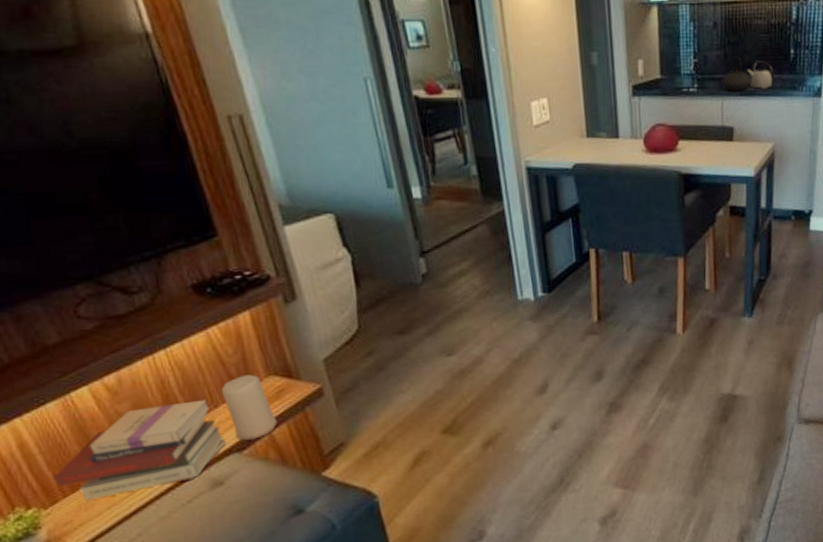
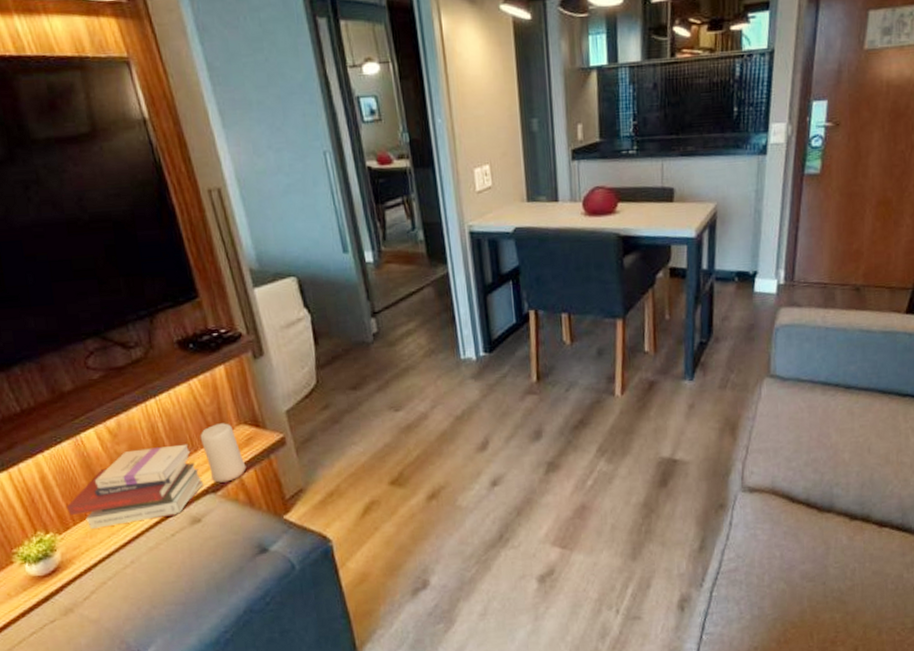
teapot: present [722,55,751,93] -> none [662,116,693,153]
kettle: present [747,60,775,89] -> none [688,119,718,148]

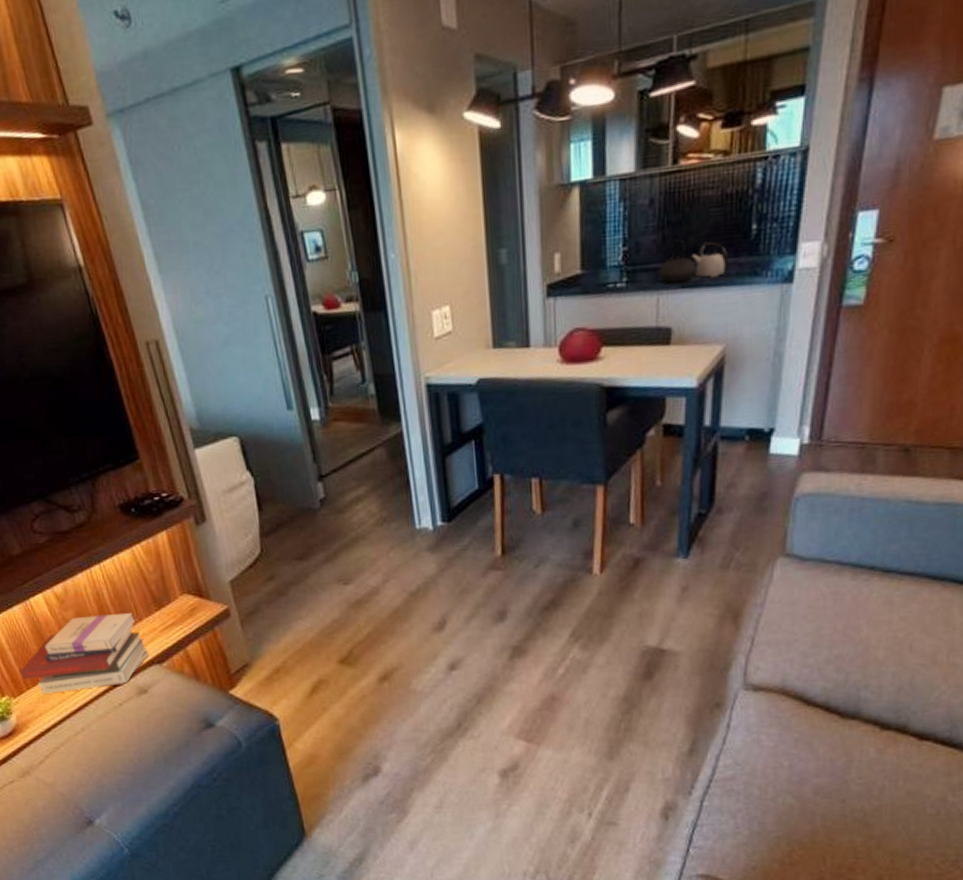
candle: present [200,423,247,483] -> none [144,592,191,654]
teapot: none [662,116,693,153] -> present [658,238,697,285]
kettle: none [688,119,718,148] -> present [691,241,729,278]

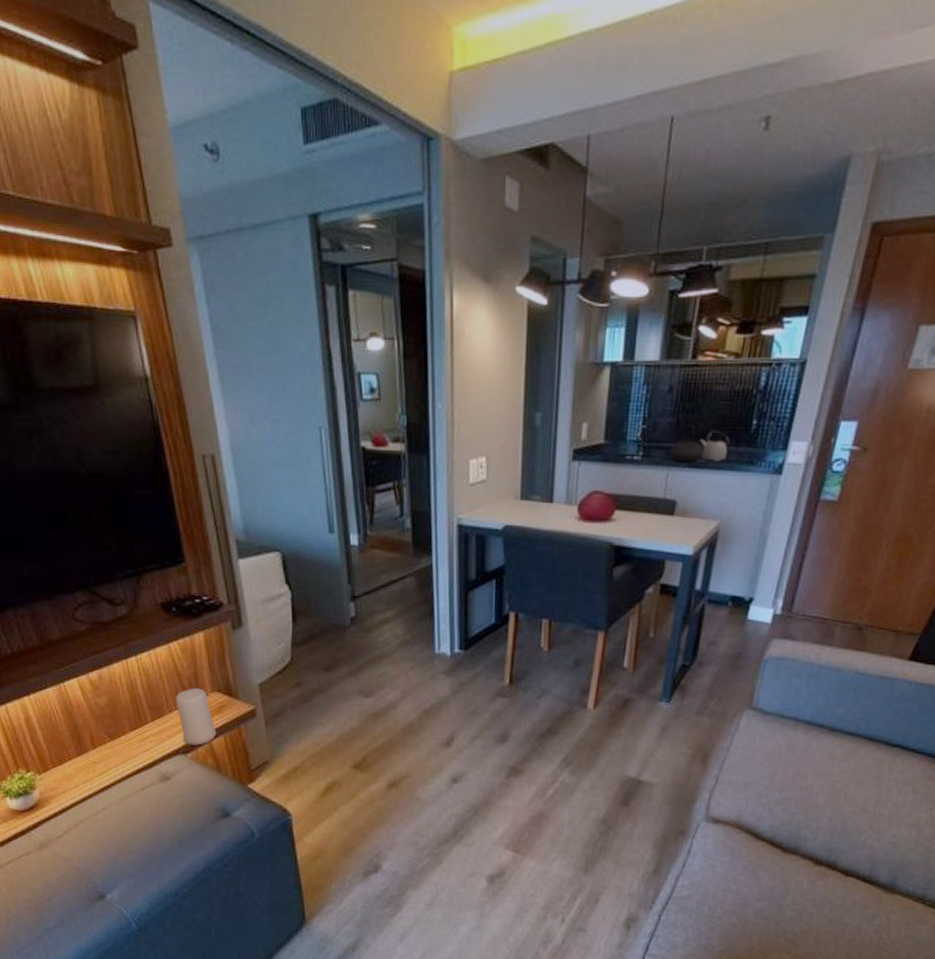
books: present [20,612,149,694] -> none [48,703,175,773]
candle: none [144,592,191,654] -> present [175,688,217,746]

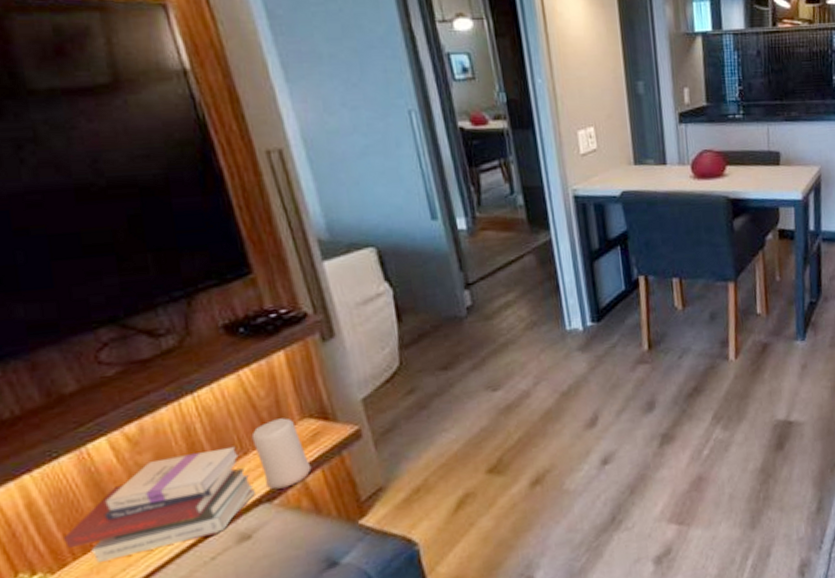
books: none [48,703,175,773] -> present [64,446,255,563]
teapot: present [670,423,703,464] -> none [767,82,796,118]
kettle: present [699,430,731,461] -> none [791,86,819,114]

